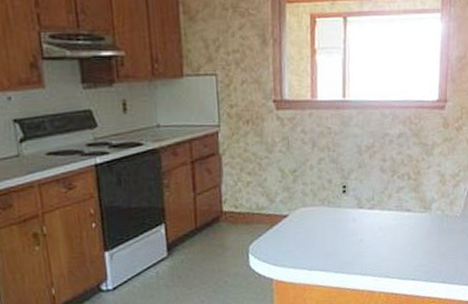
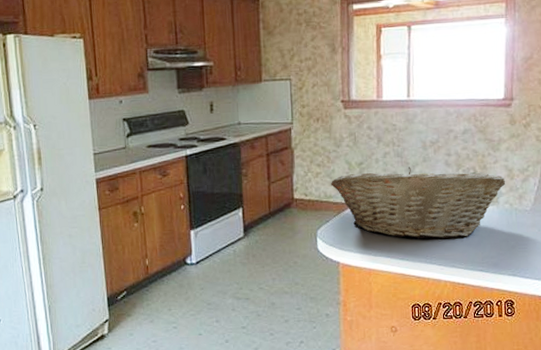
fruit basket: none [263,174,438,251] -> present [331,167,506,239]

